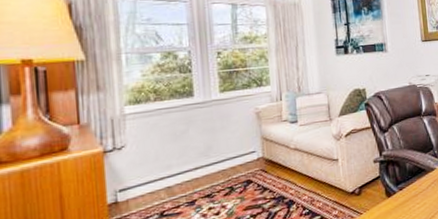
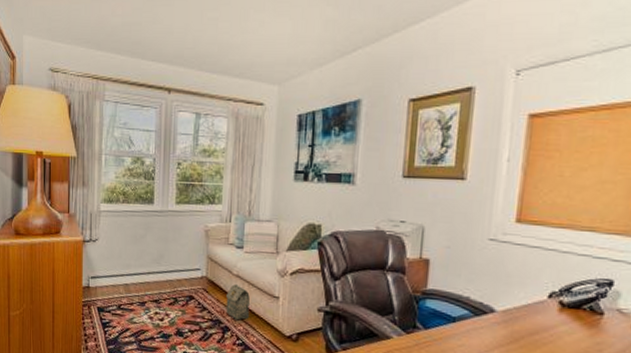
bag: none [286,157,312,192] -> present [226,284,250,320]

